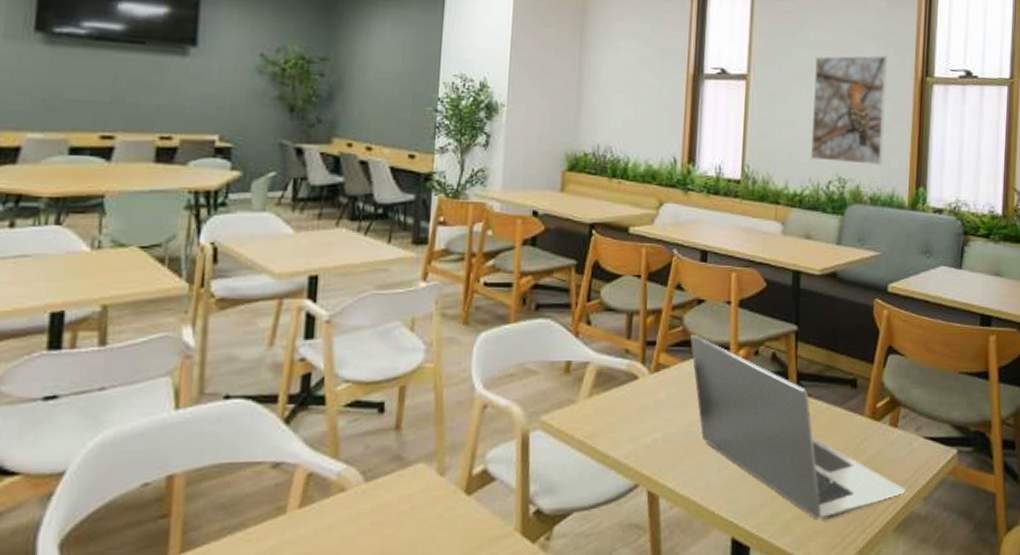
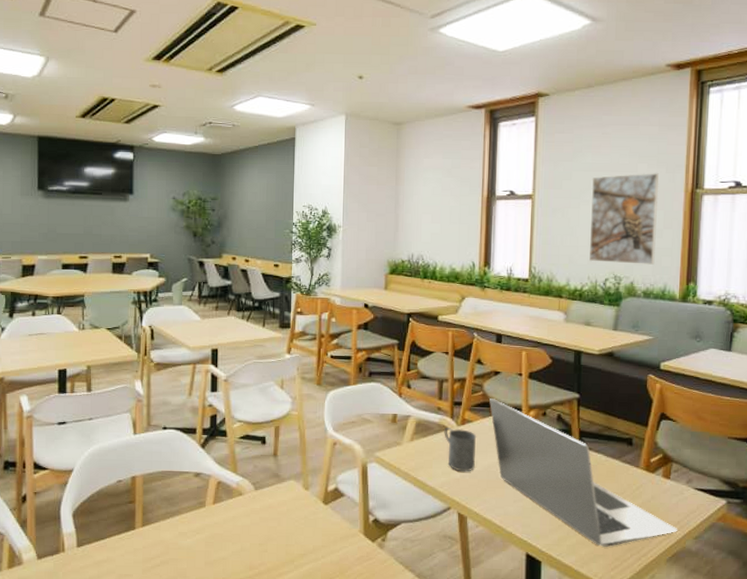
mug: none [632,376,674,435] -> present [444,428,477,472]

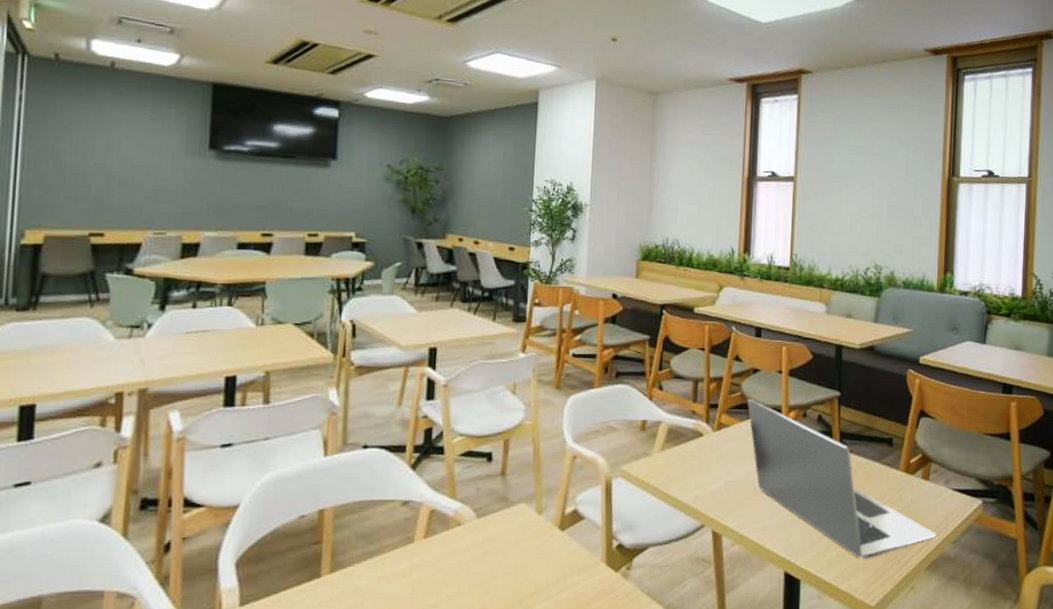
mug: present [444,428,477,472] -> none [698,434,734,484]
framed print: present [590,173,659,265] -> none [851,158,918,254]

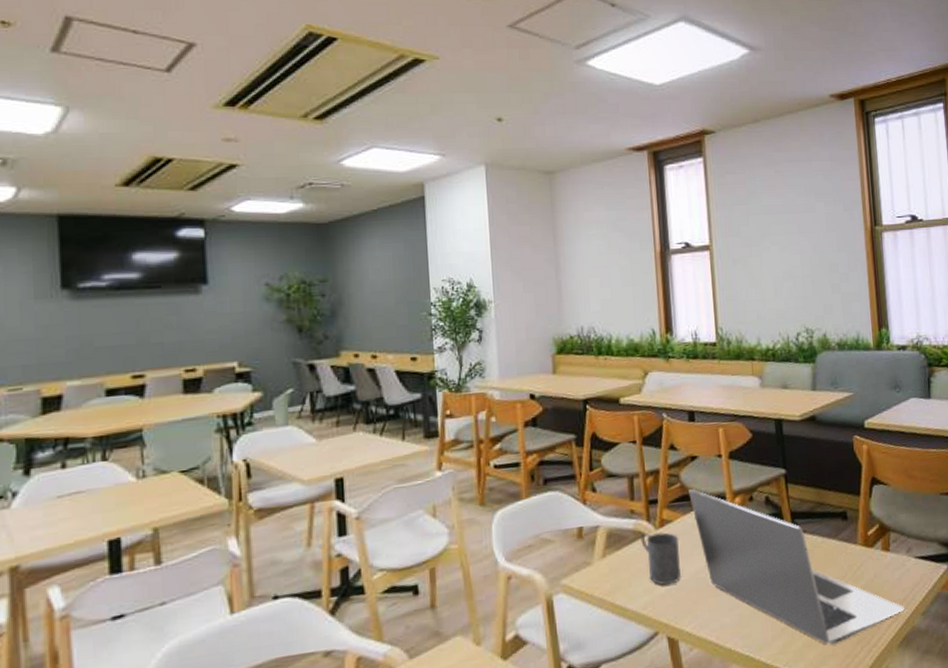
mug: none [698,434,734,484] -> present [640,532,681,586]

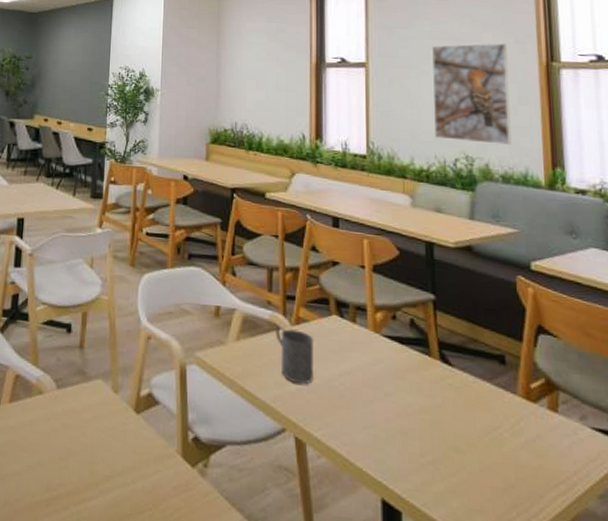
laptop: present [689,488,905,645] -> none [328,293,576,500]
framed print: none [770,212,845,316] -> present [431,43,512,145]

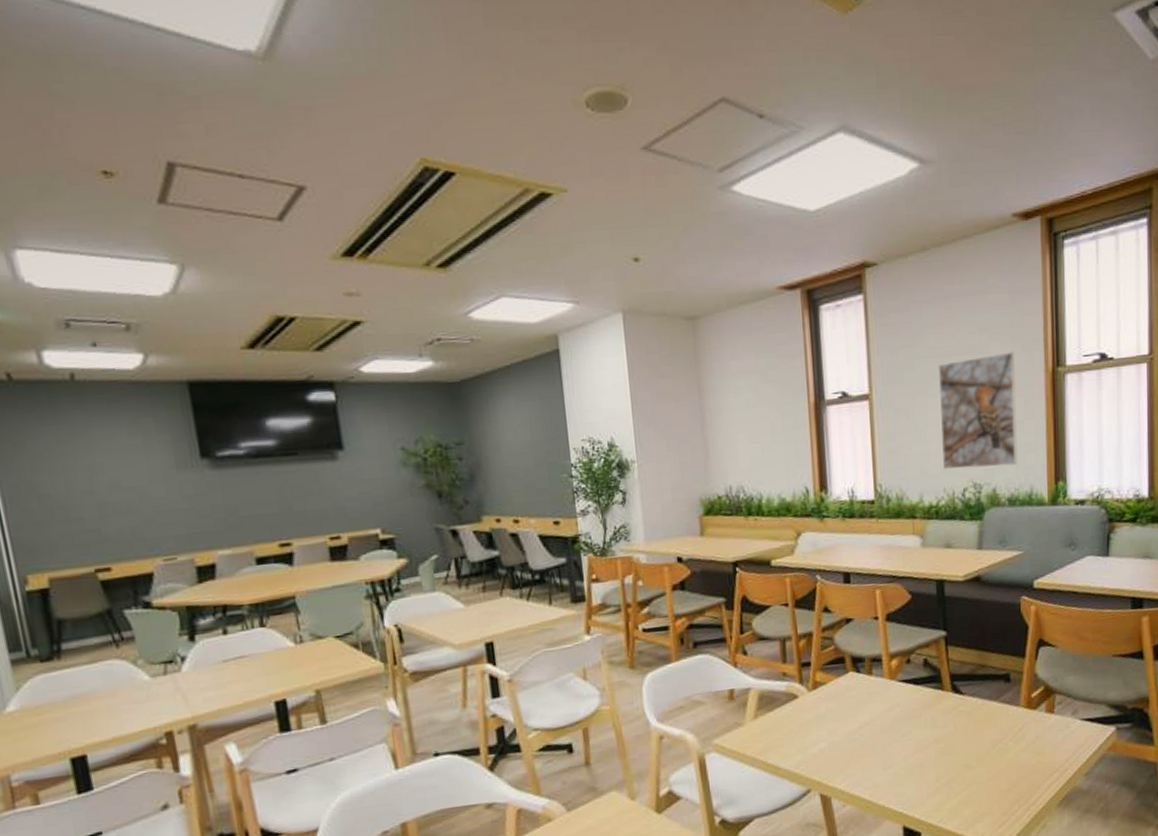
mug: present [275,327,314,385] -> none [793,694,834,746]

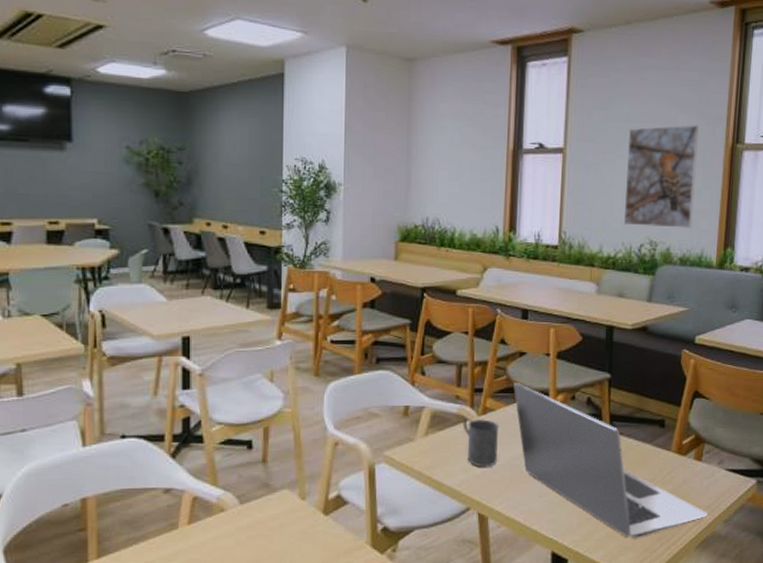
mug: none [793,694,834,746] -> present [463,418,500,468]
laptop: none [843,651,1067,803] -> present [514,382,709,538]

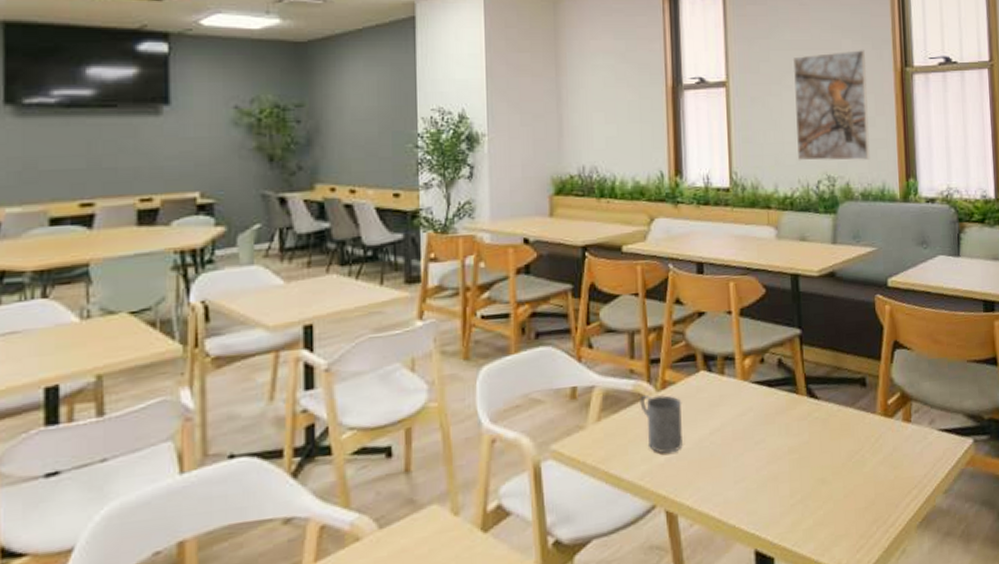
laptop: present [514,382,709,538] -> none [694,347,926,524]

